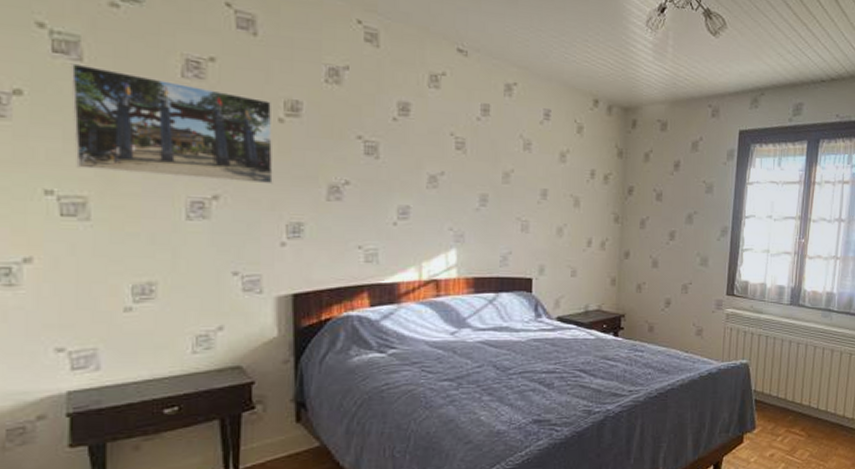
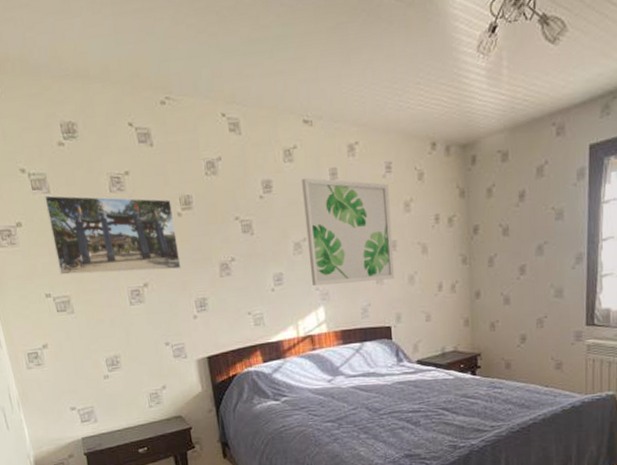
wall art: none [444,108,545,228] -> present [302,177,395,285]

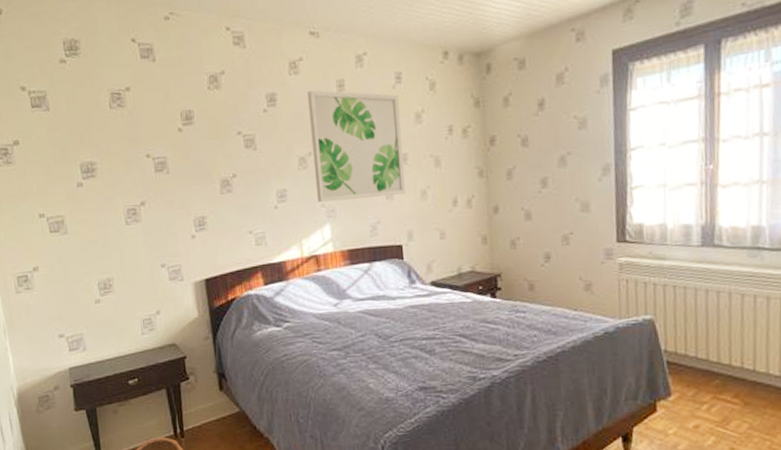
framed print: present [43,195,181,275] -> none [42,112,180,194]

